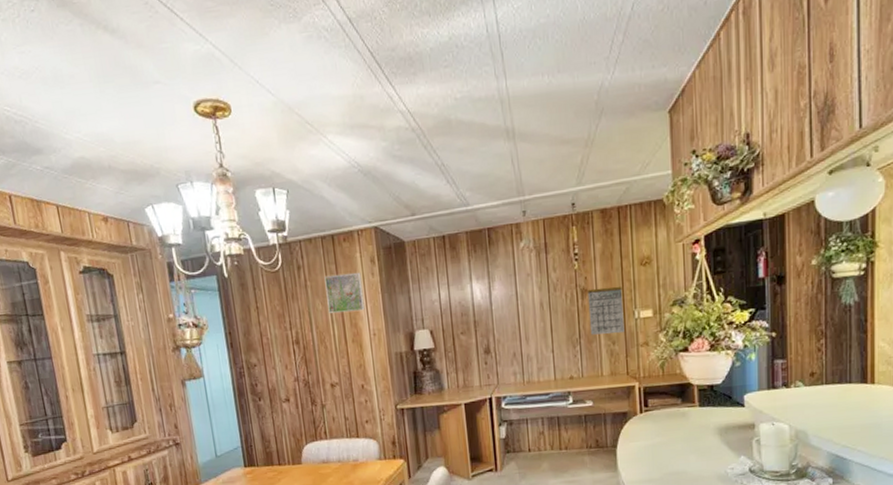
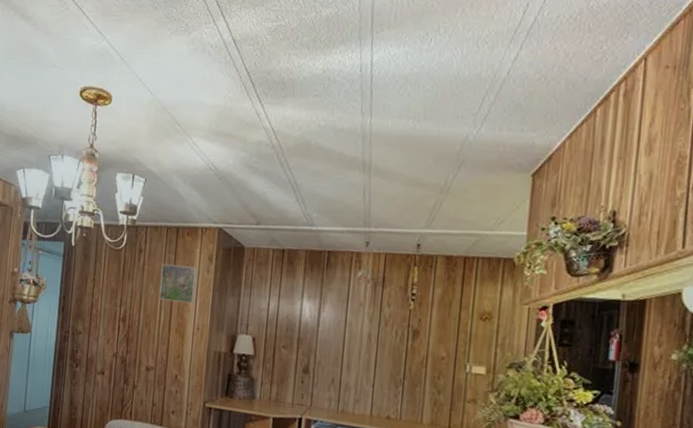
calendar: present [587,287,625,335] -> none [415,332,457,385]

